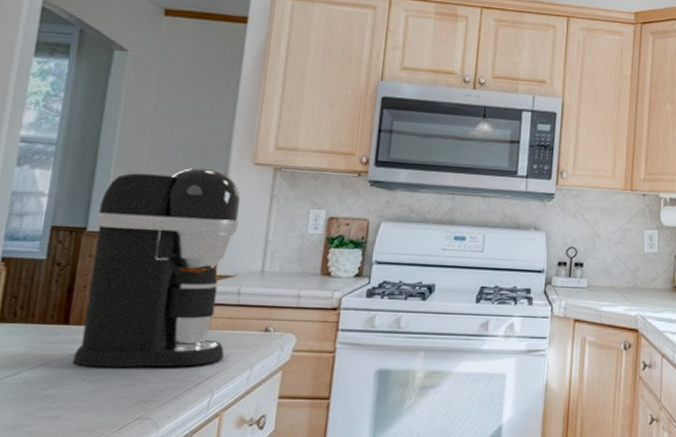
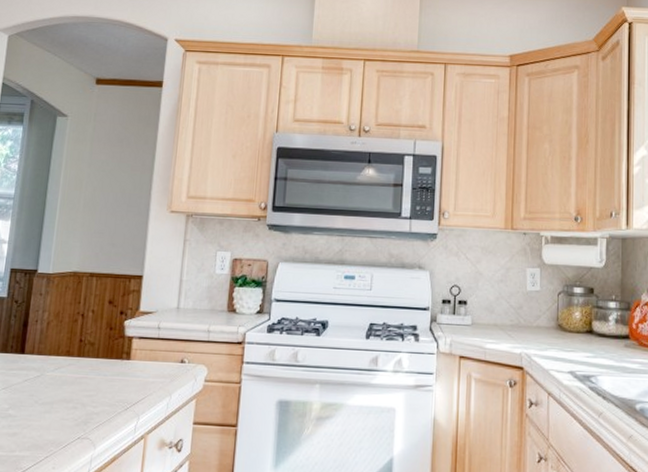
coffee maker: present [72,167,241,368] -> none [27,216,159,393]

